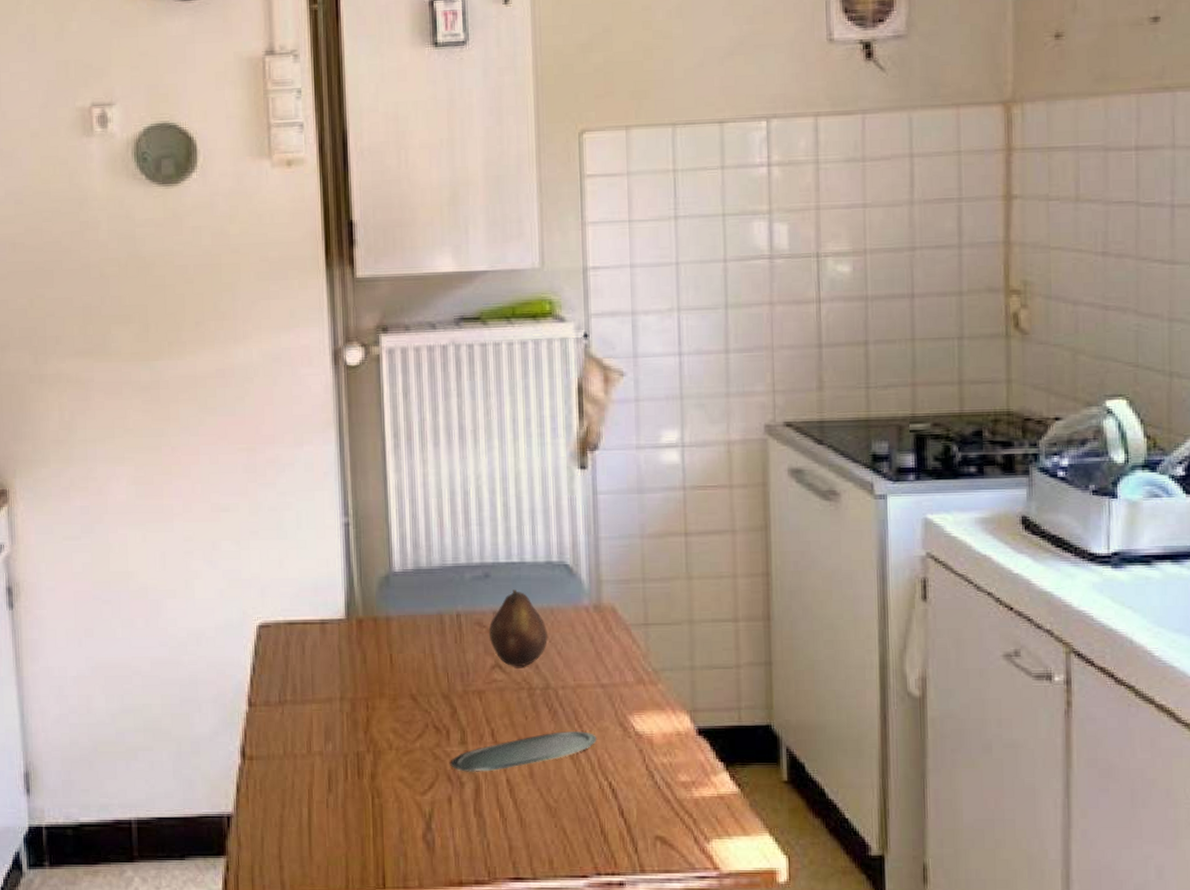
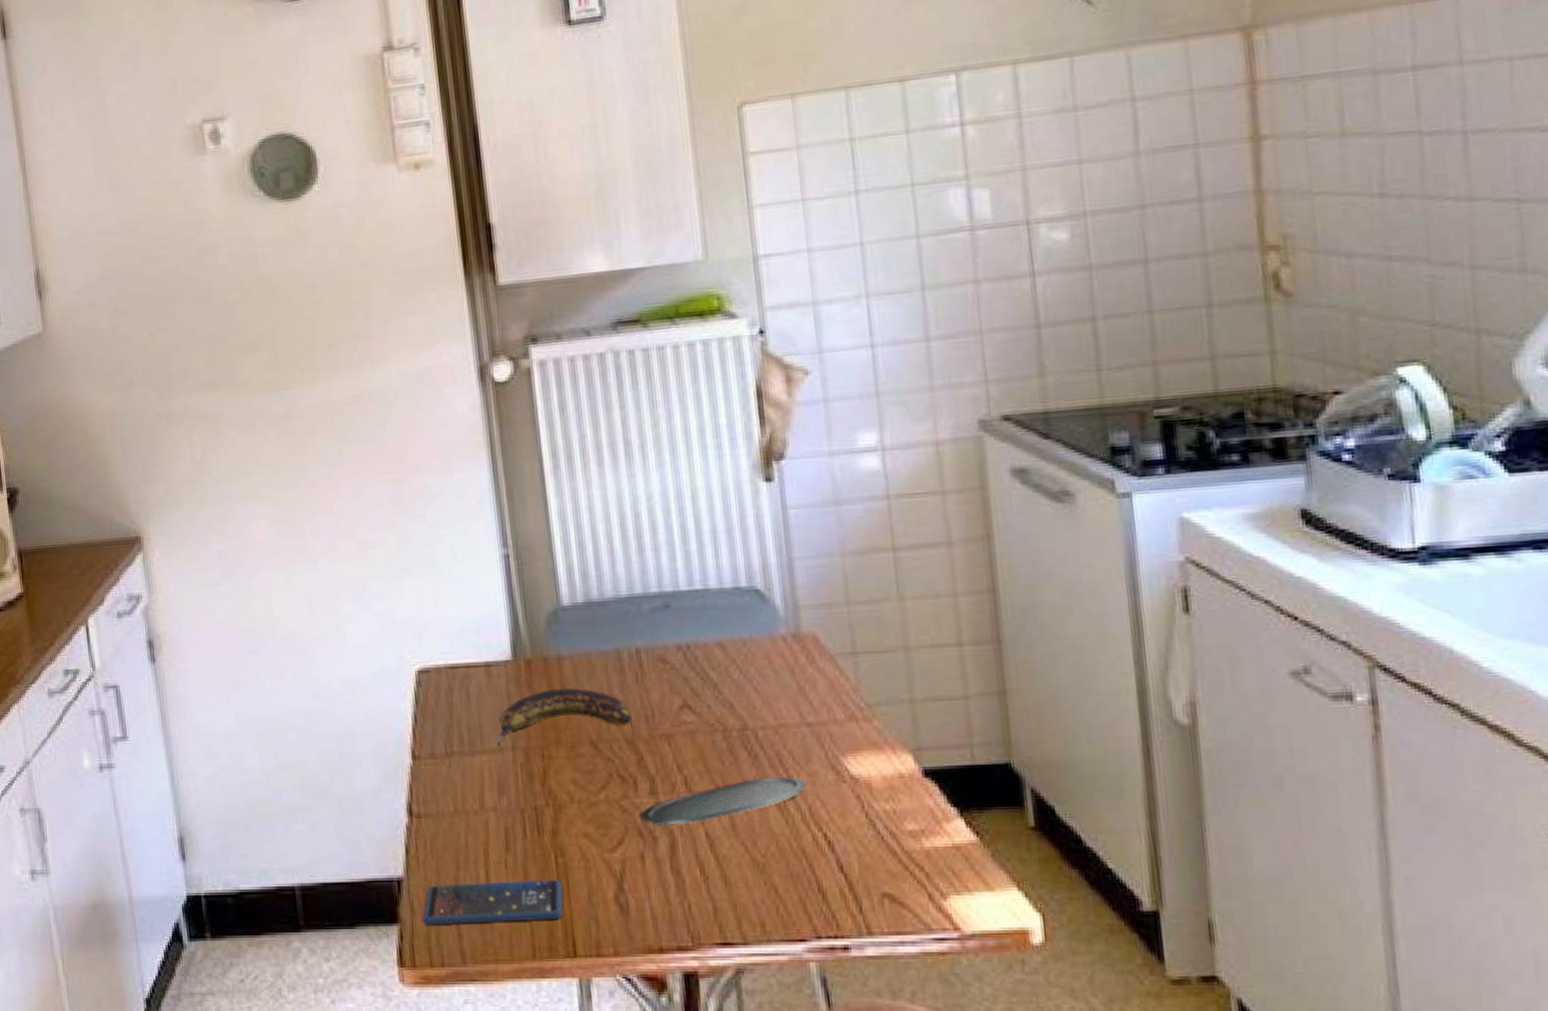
smartphone: none [248,818,377,858] -> present [423,879,564,926]
banana: none [326,645,448,697] -> present [496,687,632,746]
fruit: present [488,589,549,667] -> none [673,620,743,707]

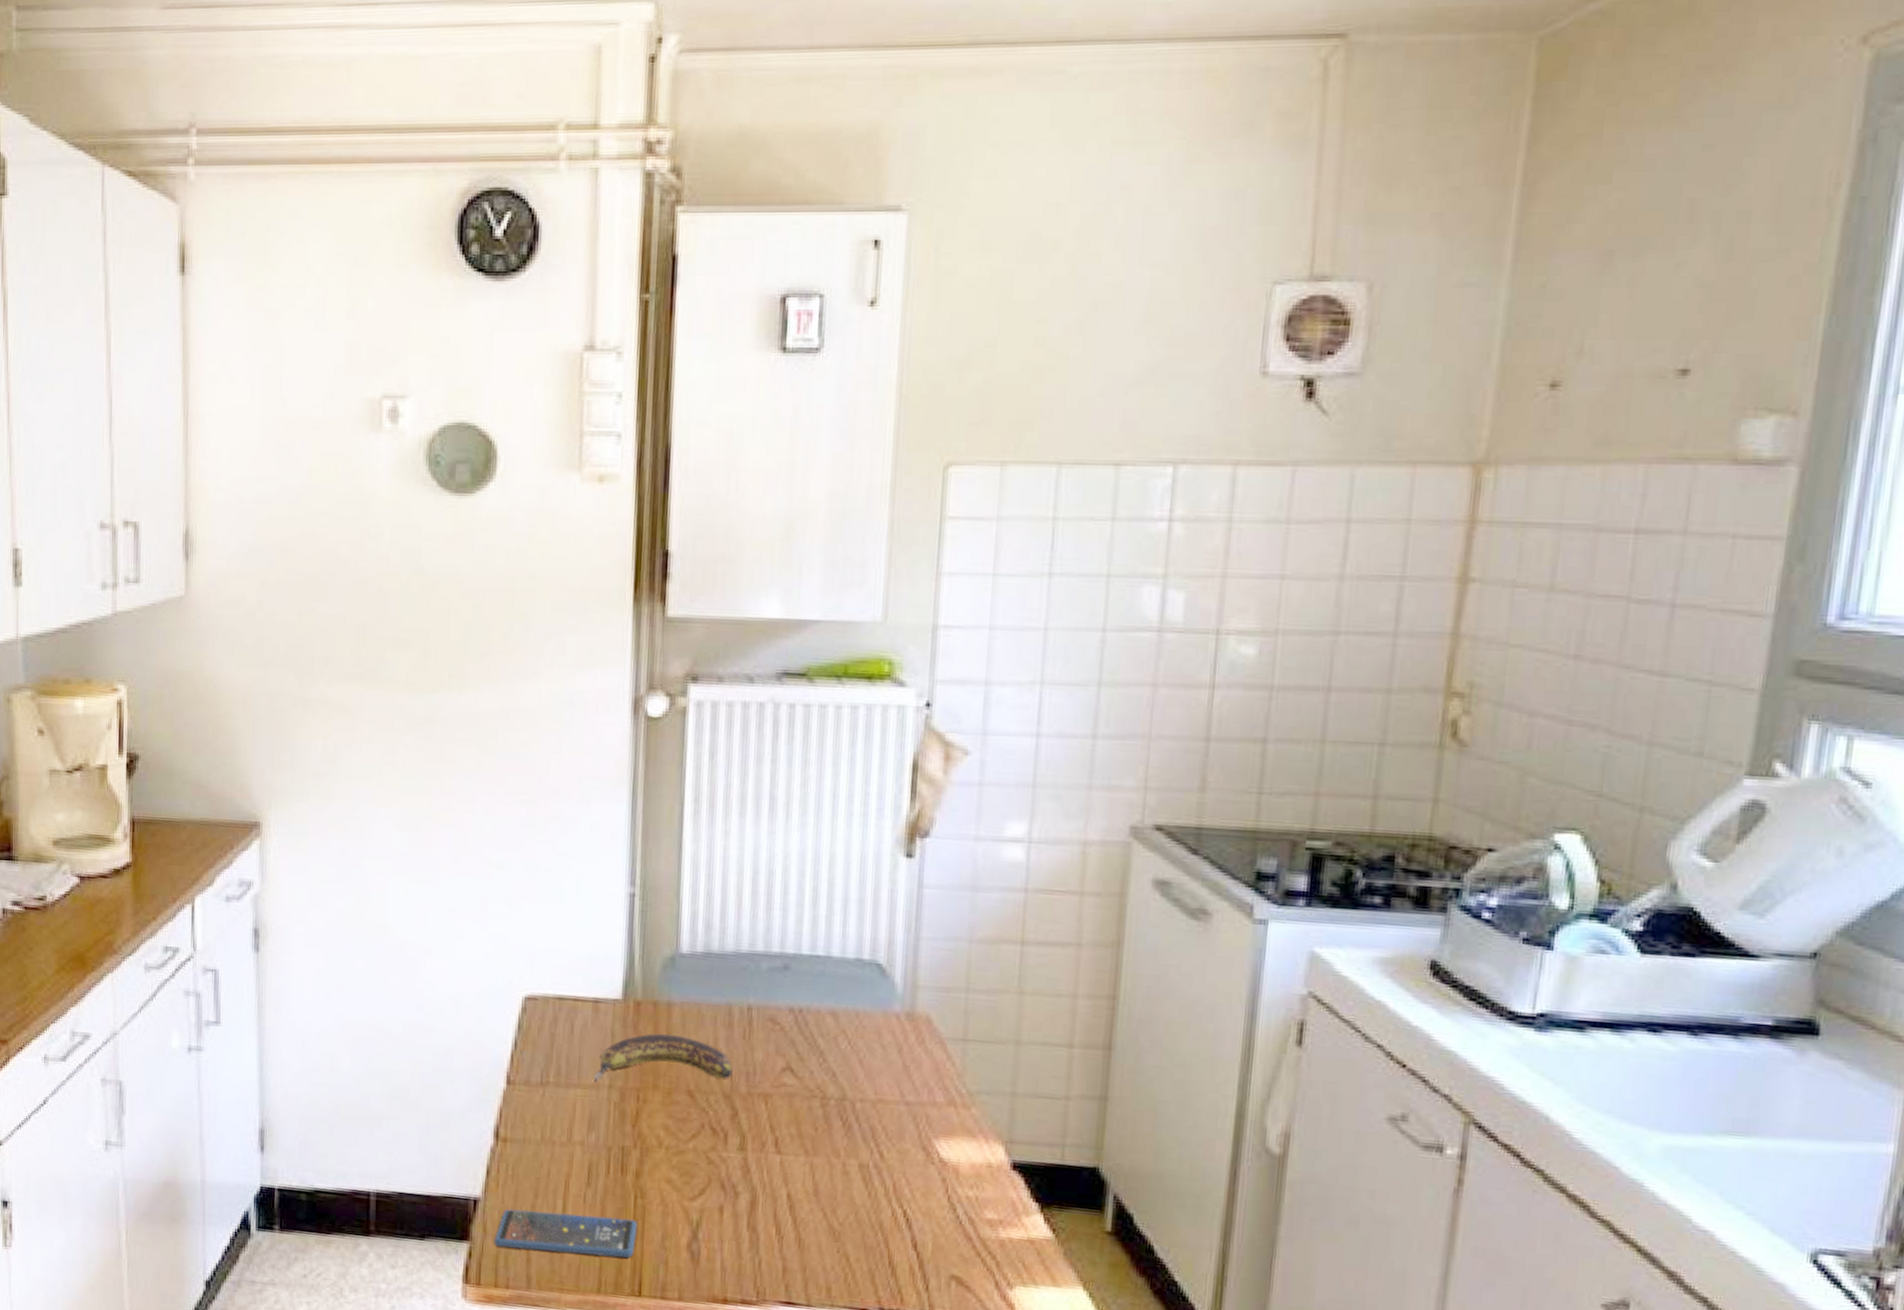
oval tray: present [640,777,807,827] -> none [725,1148,896,1184]

